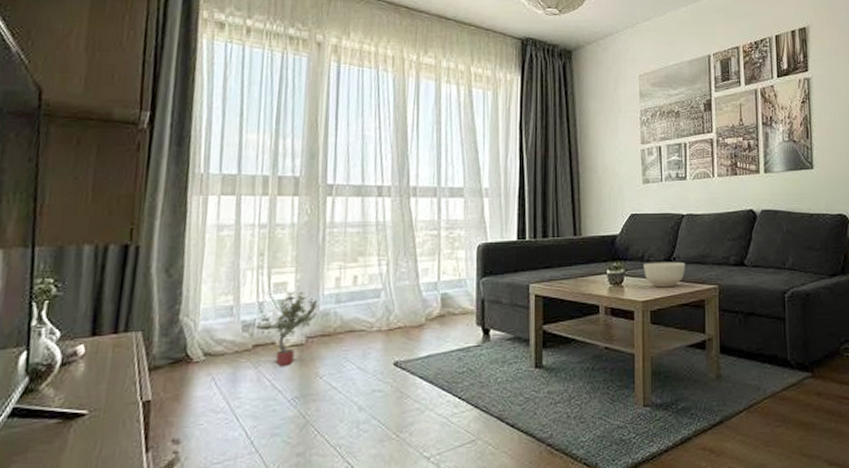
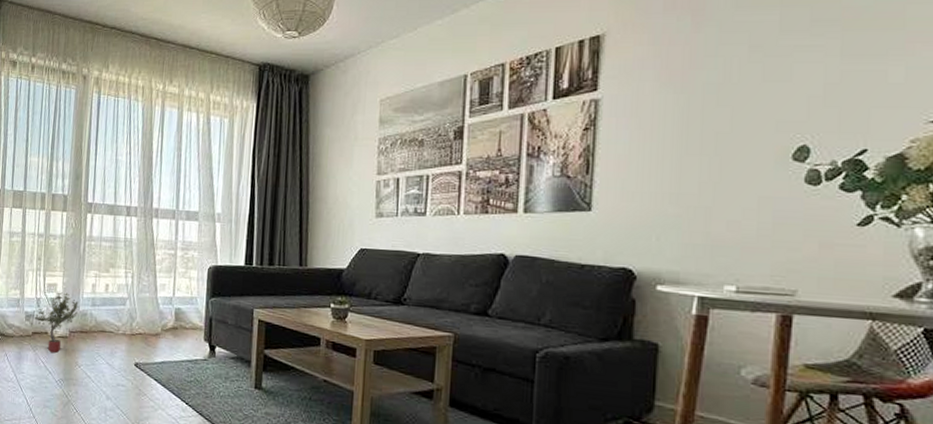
bowl: present [643,261,686,288] -> none [369,300,418,330]

